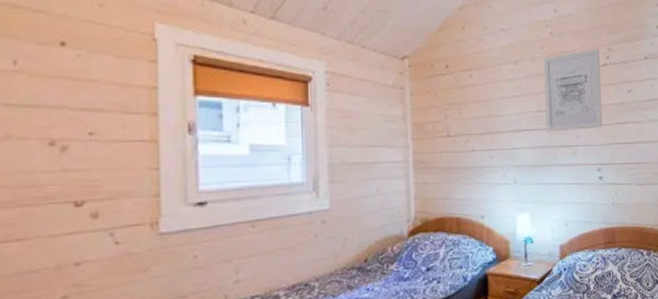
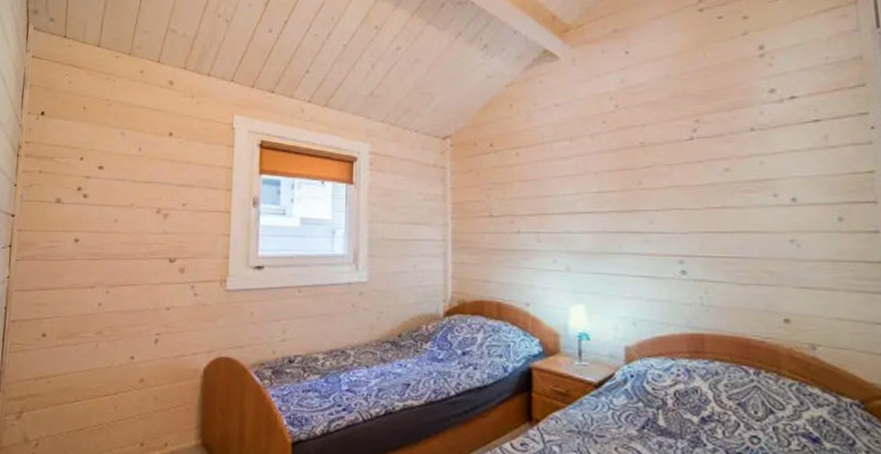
wall art: present [543,48,603,132] -> none [606,120,687,216]

